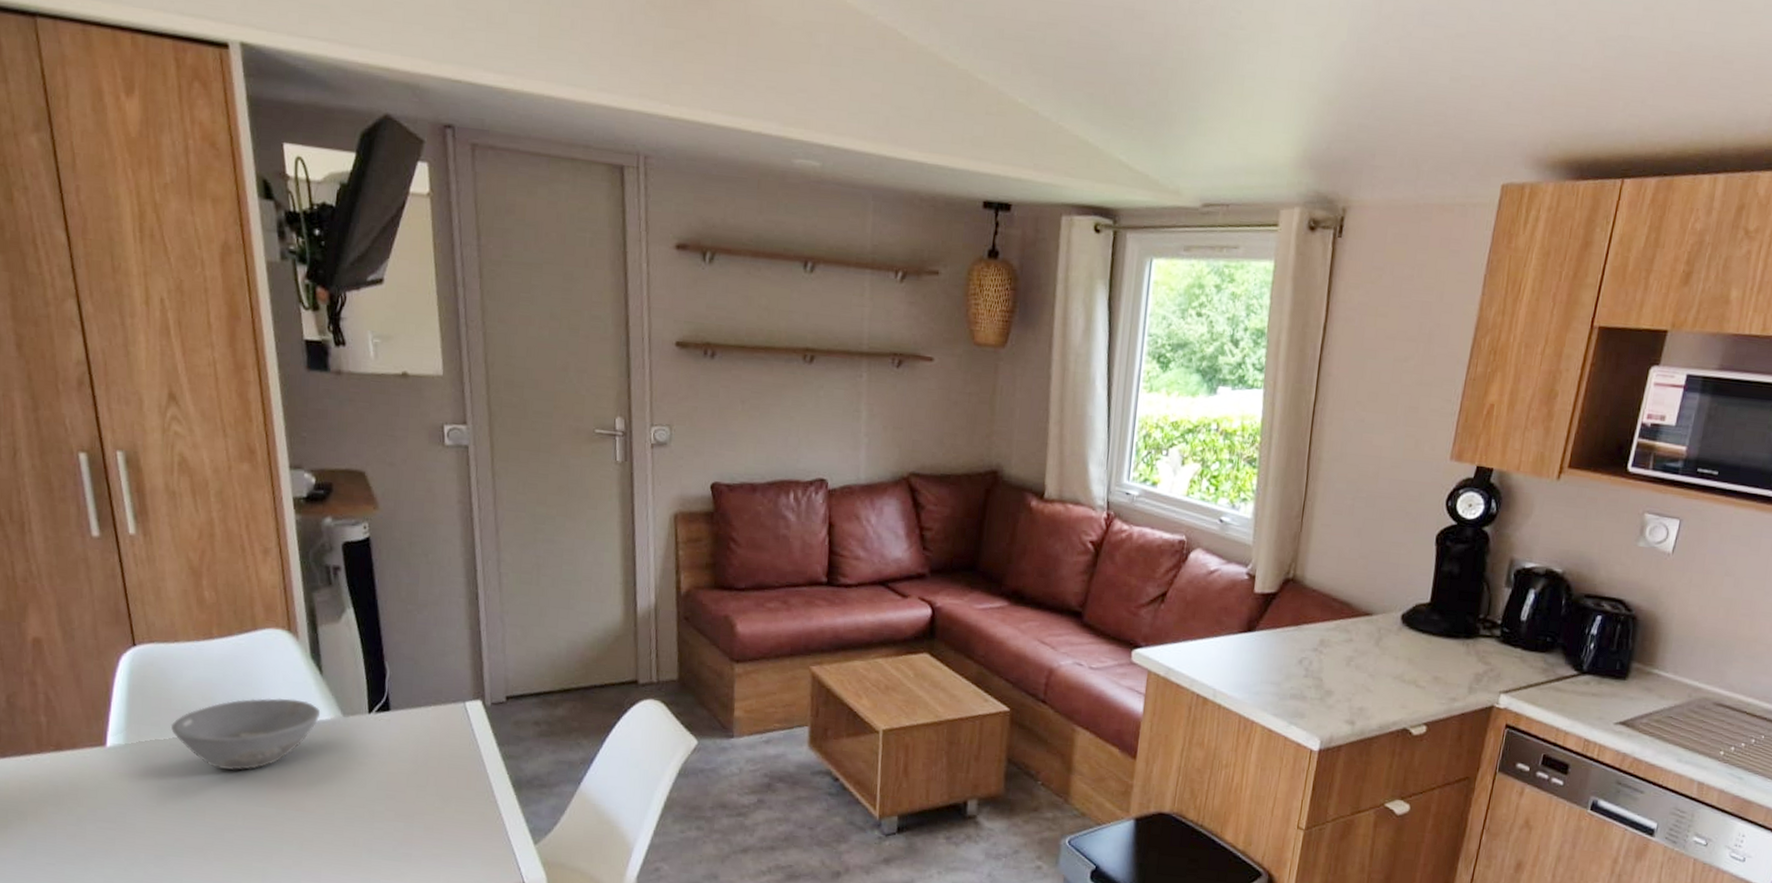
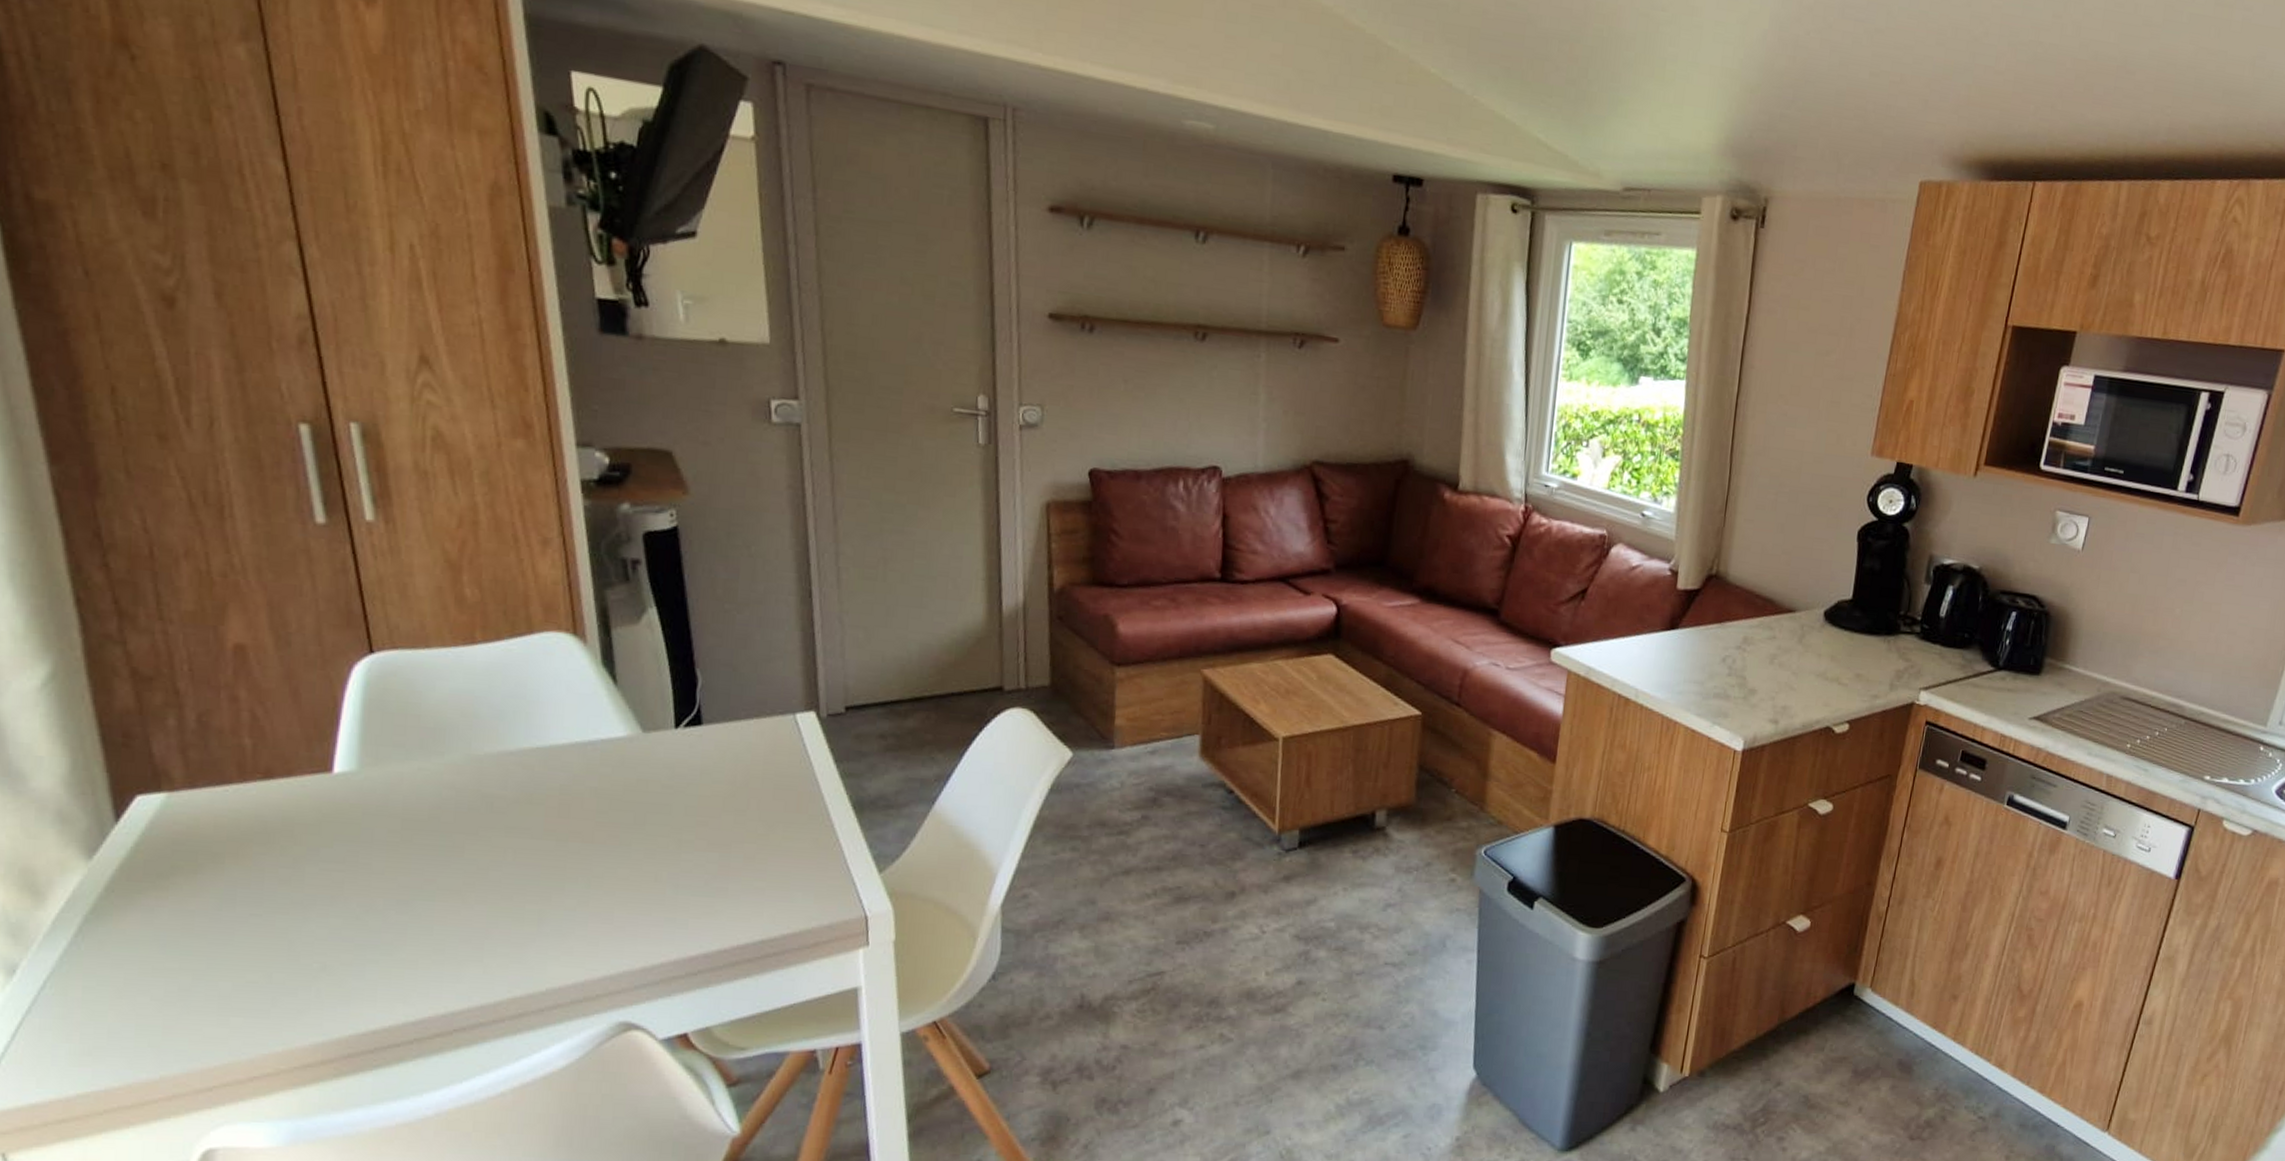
bowl: present [170,697,321,770] -> none [419,712,615,797]

